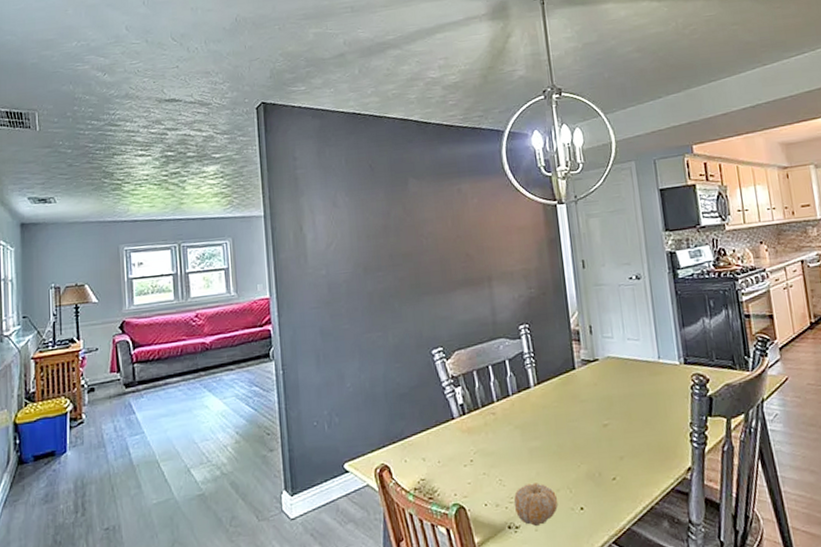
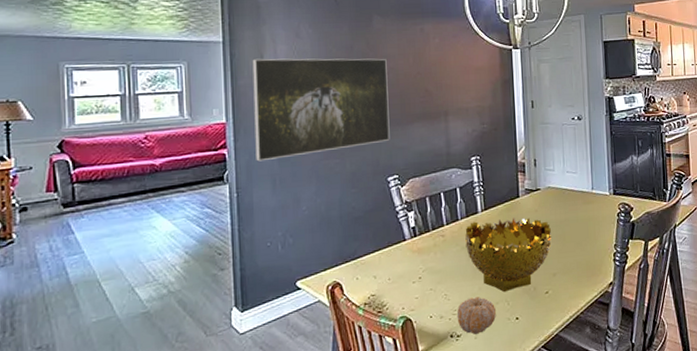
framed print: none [292,223,432,337] -> present [252,58,390,162]
decorative bowl: none [517,391,616,478] -> present [465,217,552,293]

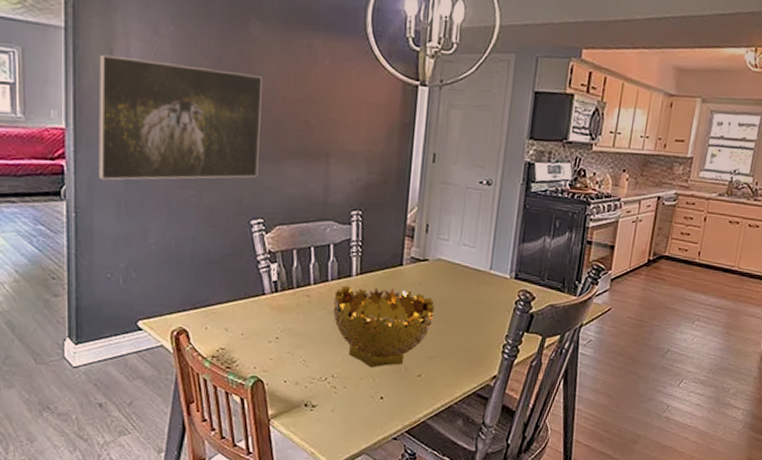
fruit: present [457,297,496,334] -> none [314,368,359,407]

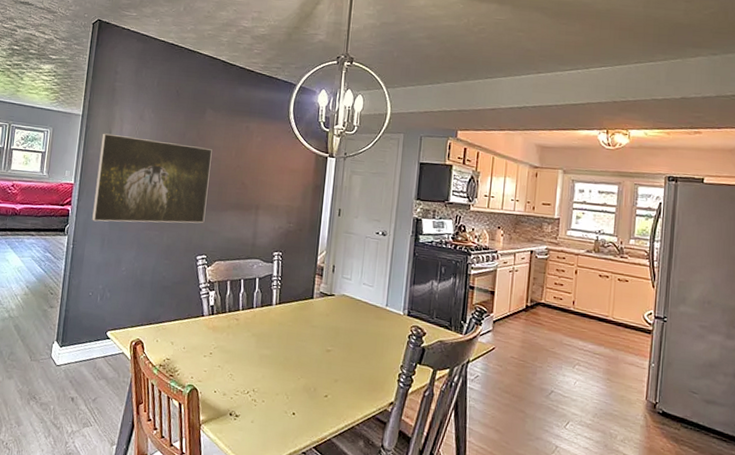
decorative bowl: present [333,285,434,368] -> none [256,313,339,386]

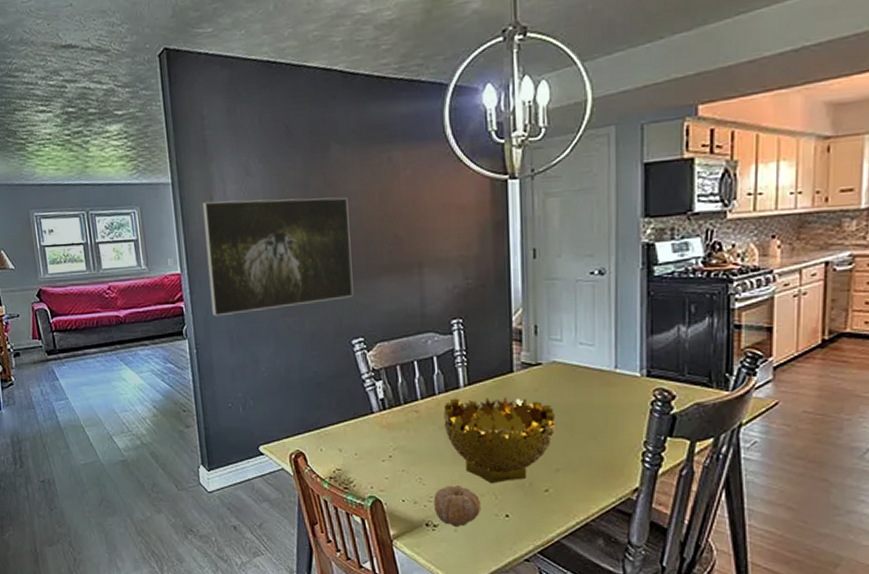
fruit: none [238,383,275,419] -> present [433,485,480,527]
decorative bowl: none [256,313,339,386] -> present [443,396,555,484]

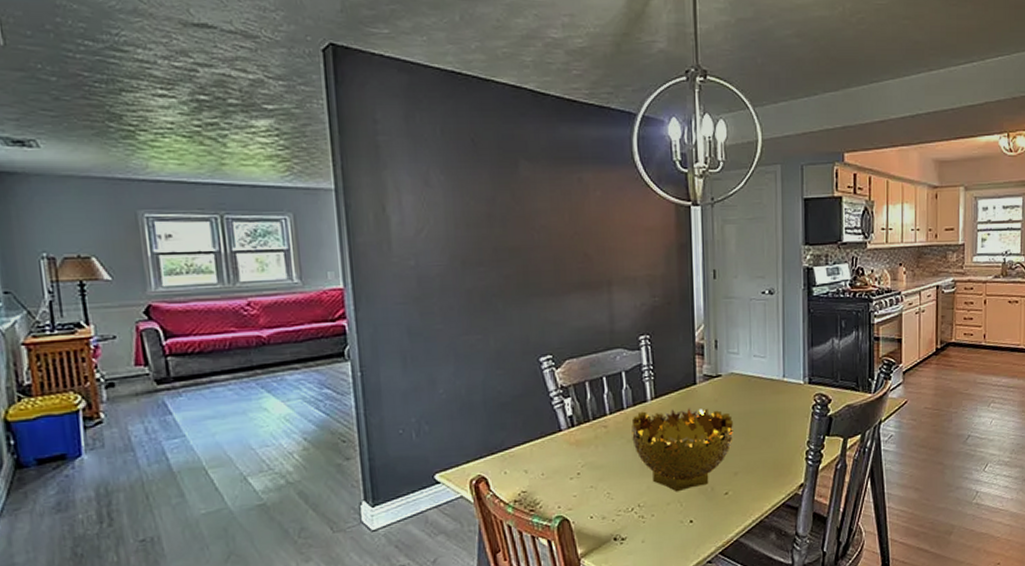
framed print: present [202,197,354,317] -> none [372,211,542,336]
fruit: present [433,485,480,527] -> none [621,496,666,538]

